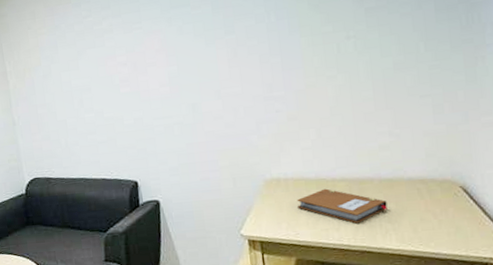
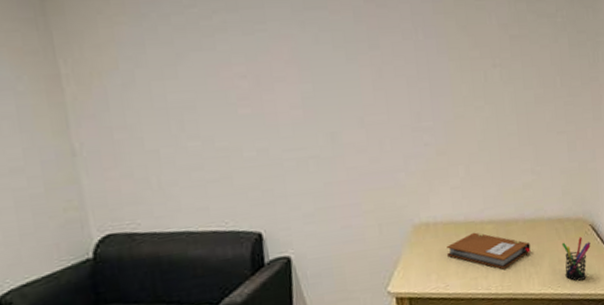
pen holder: none [424,198,461,241] -> present [561,236,591,281]

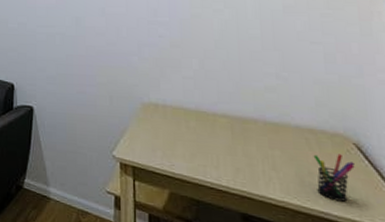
notebook: present [447,232,531,269] -> none [175,122,272,165]

